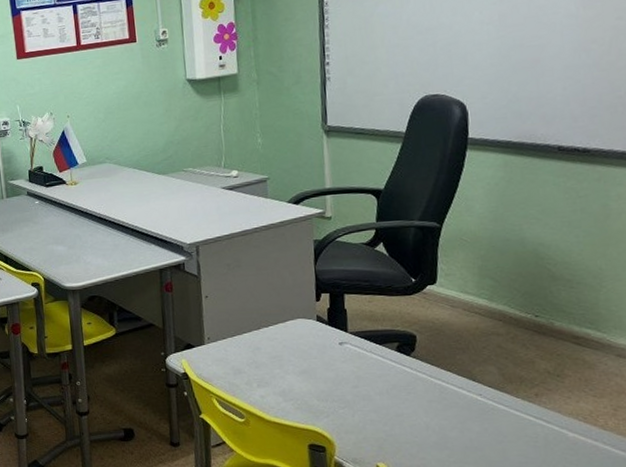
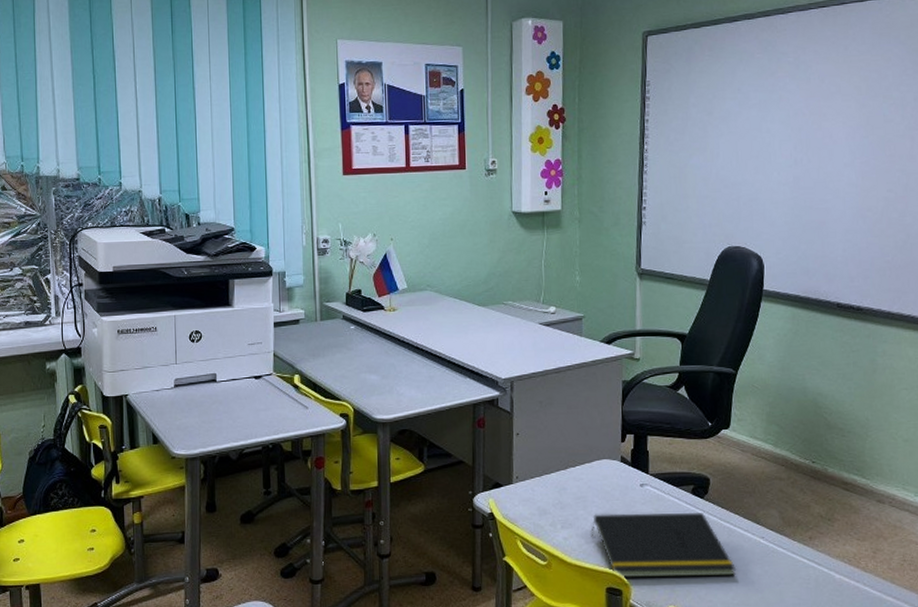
notepad: none [289,370,452,435] -> present [591,513,737,578]

